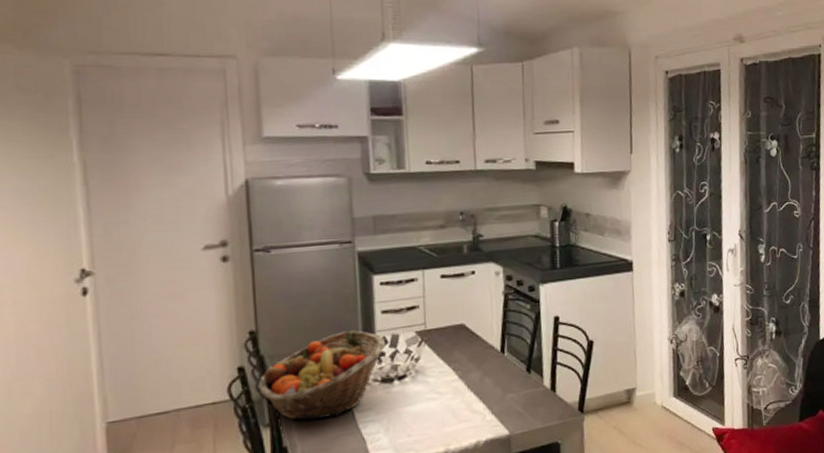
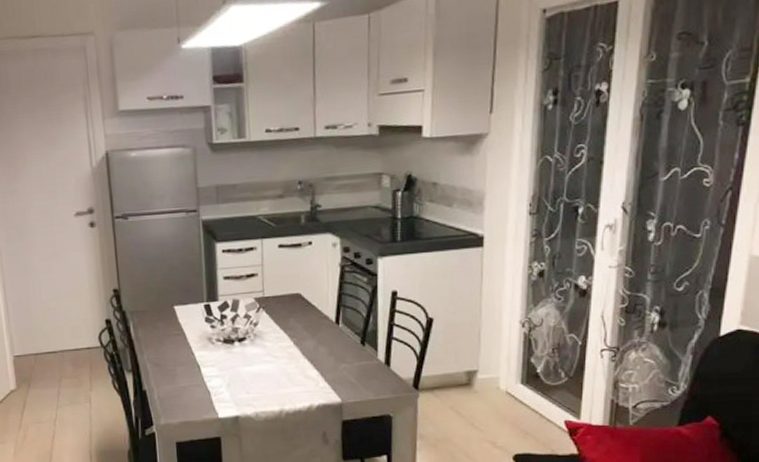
fruit basket: present [257,330,386,420] -> none [121,293,228,370]

